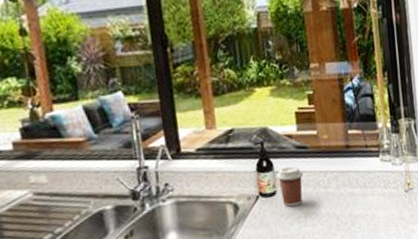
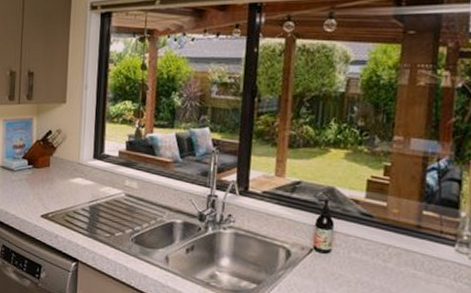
coffee cup: present [276,166,303,207] -> none [334,229,363,270]

